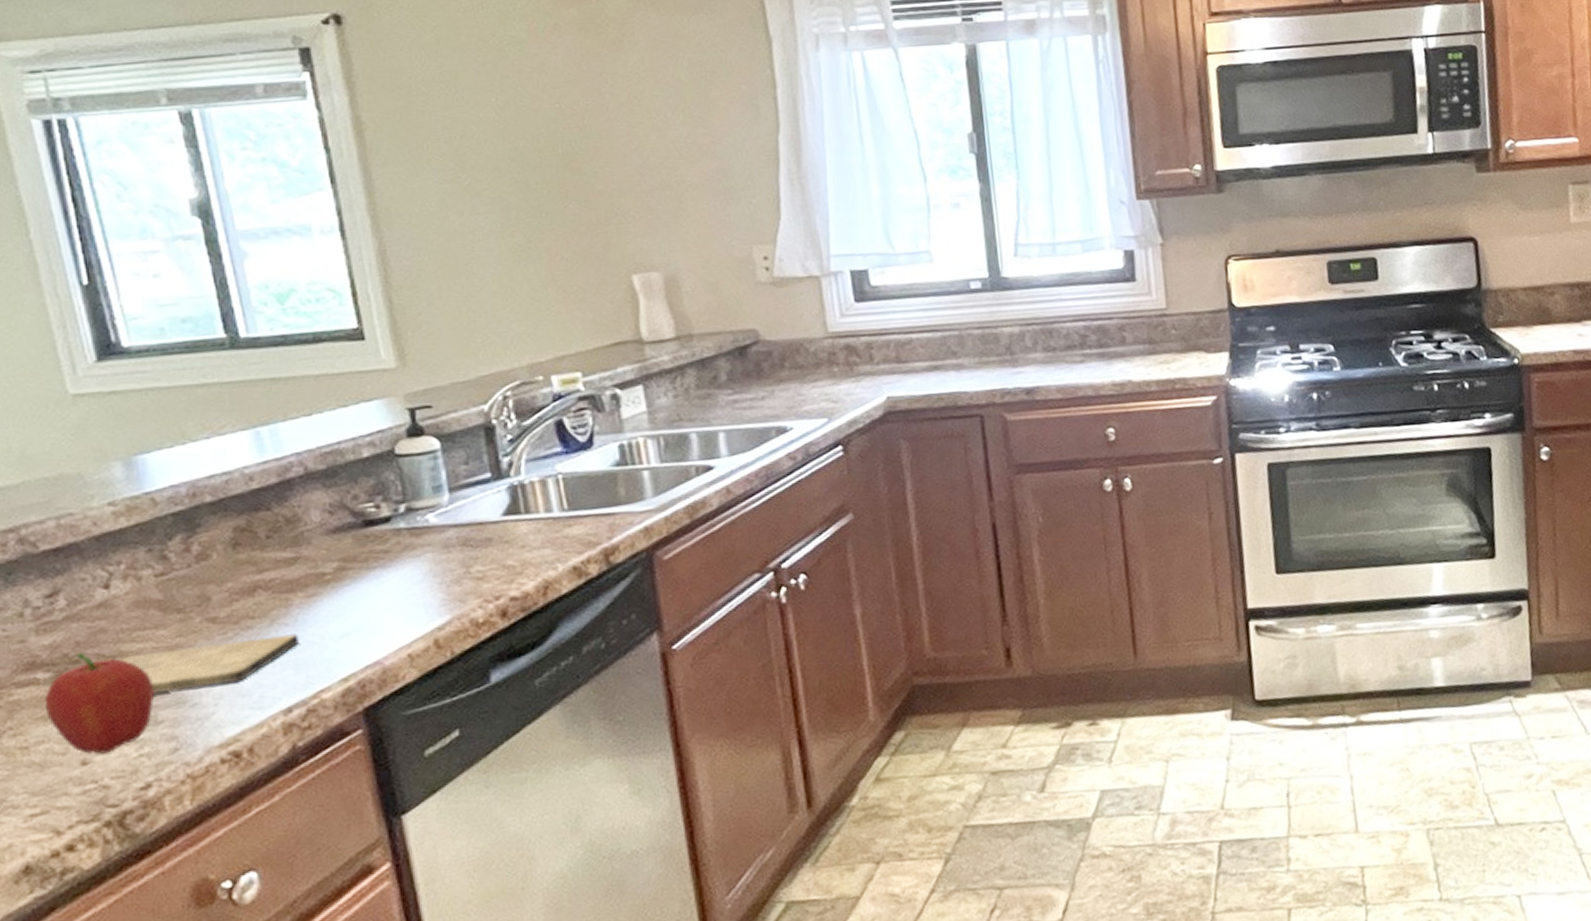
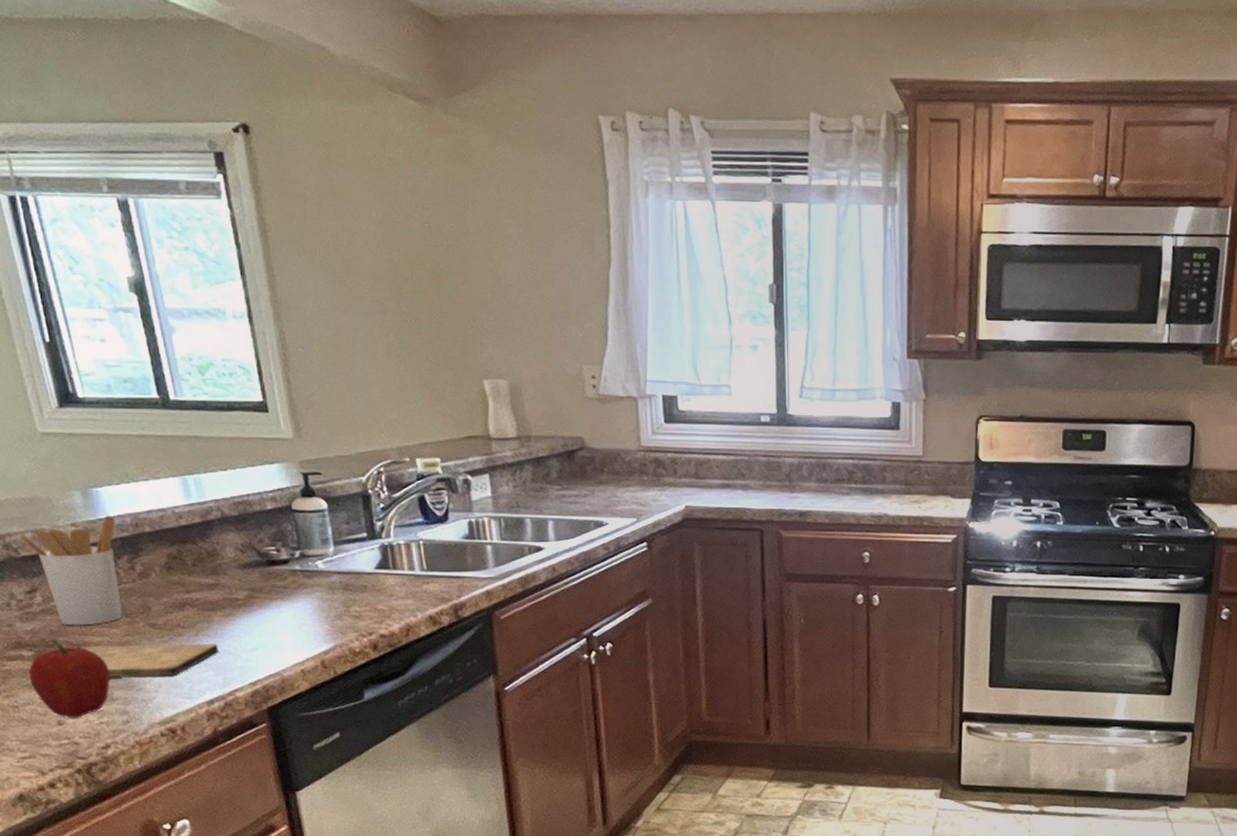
utensil holder: none [37,486,172,633] -> present [17,515,122,626]

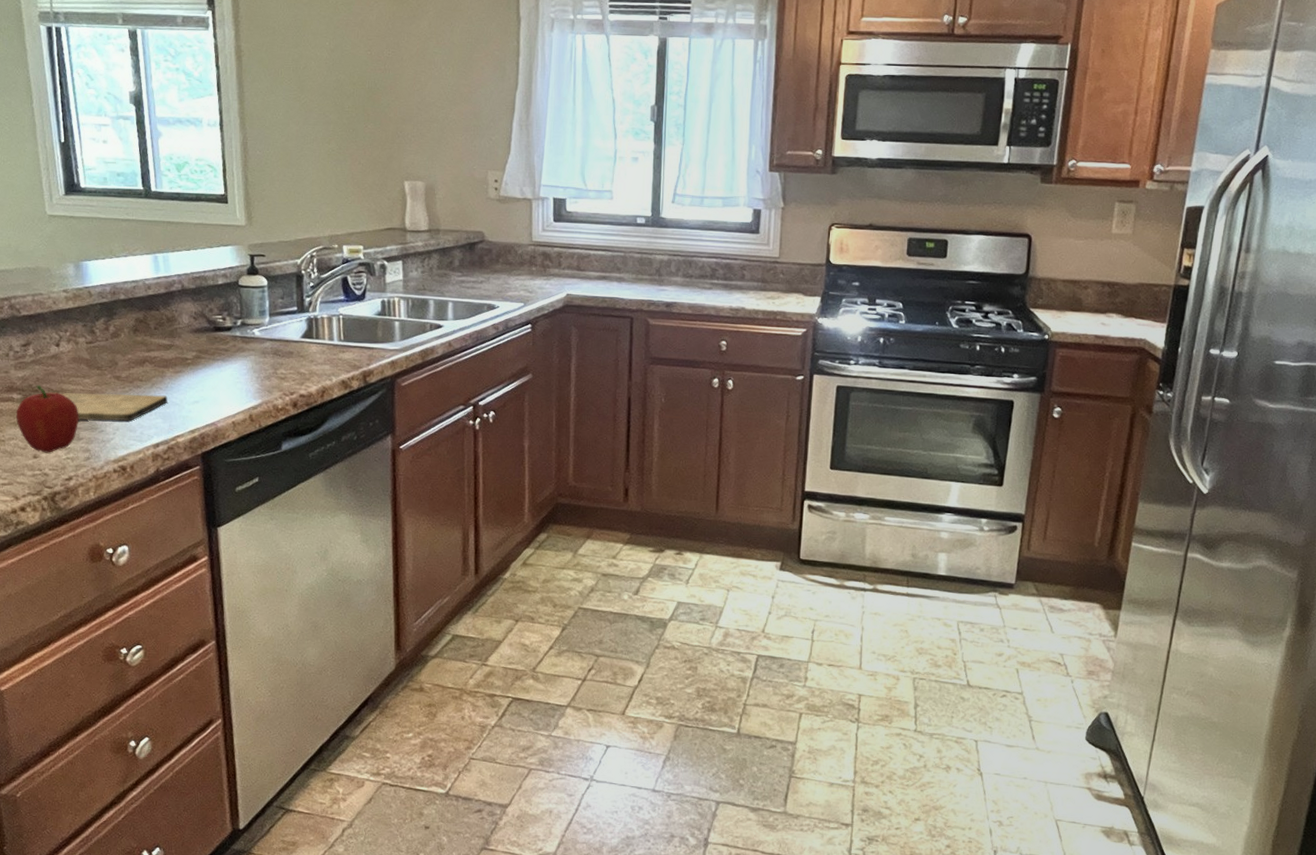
utensil holder: present [17,515,122,626] -> none [21,284,98,375]

